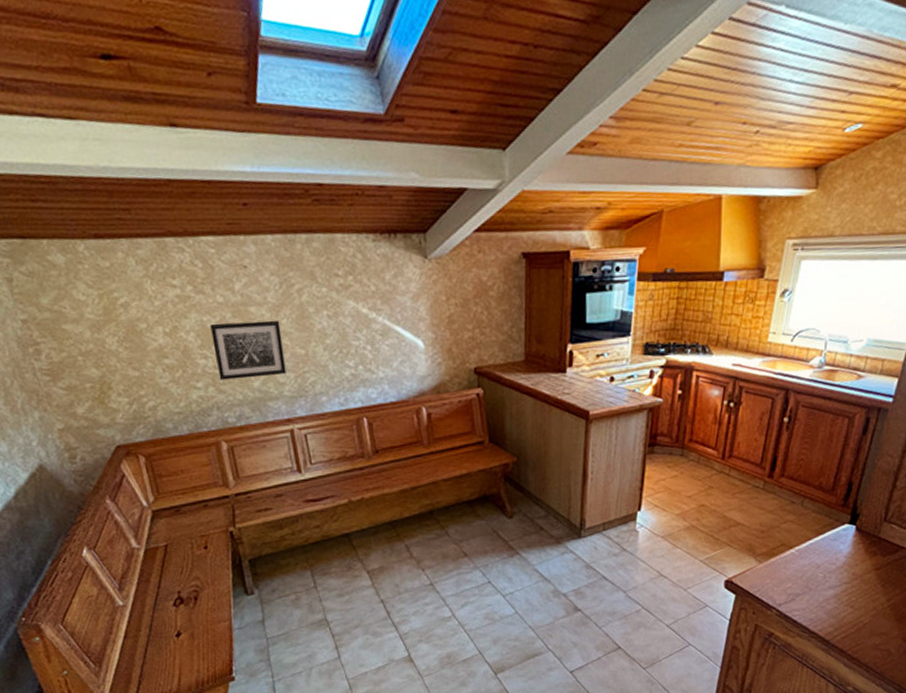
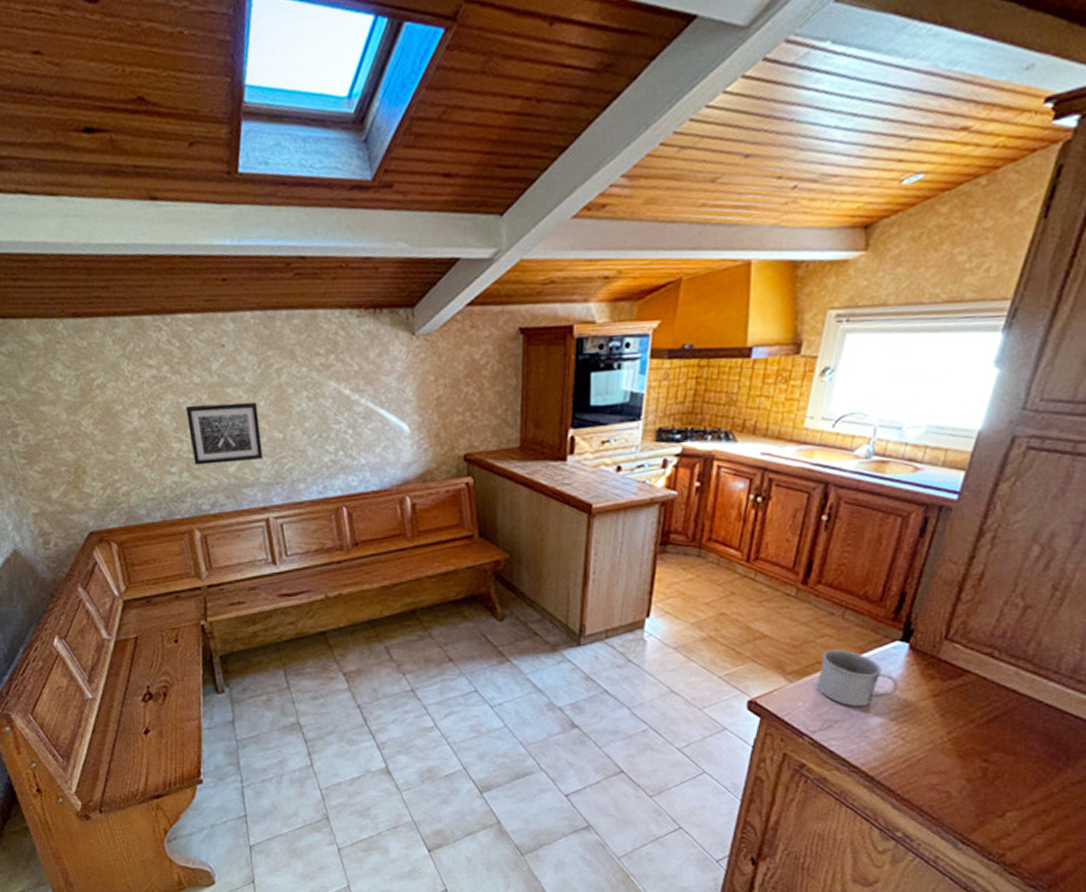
mug: none [782,533,849,582] -> present [817,649,899,707]

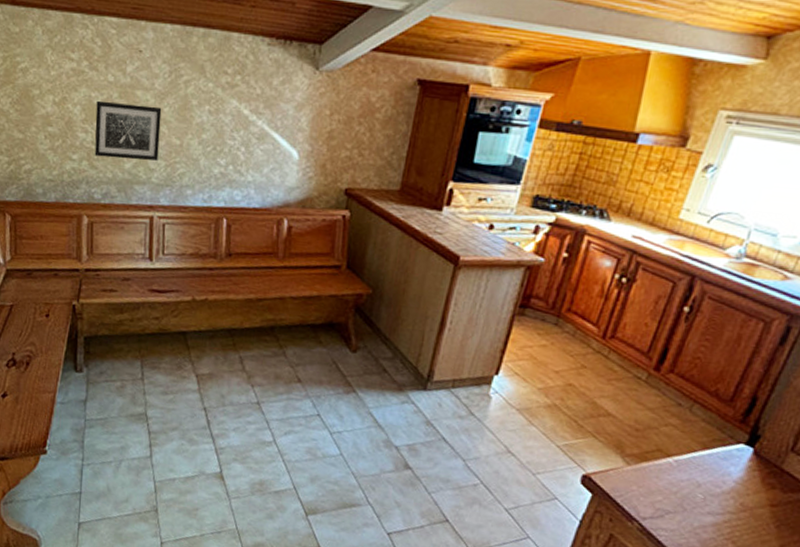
mug: present [817,649,899,707] -> none [654,439,738,503]

